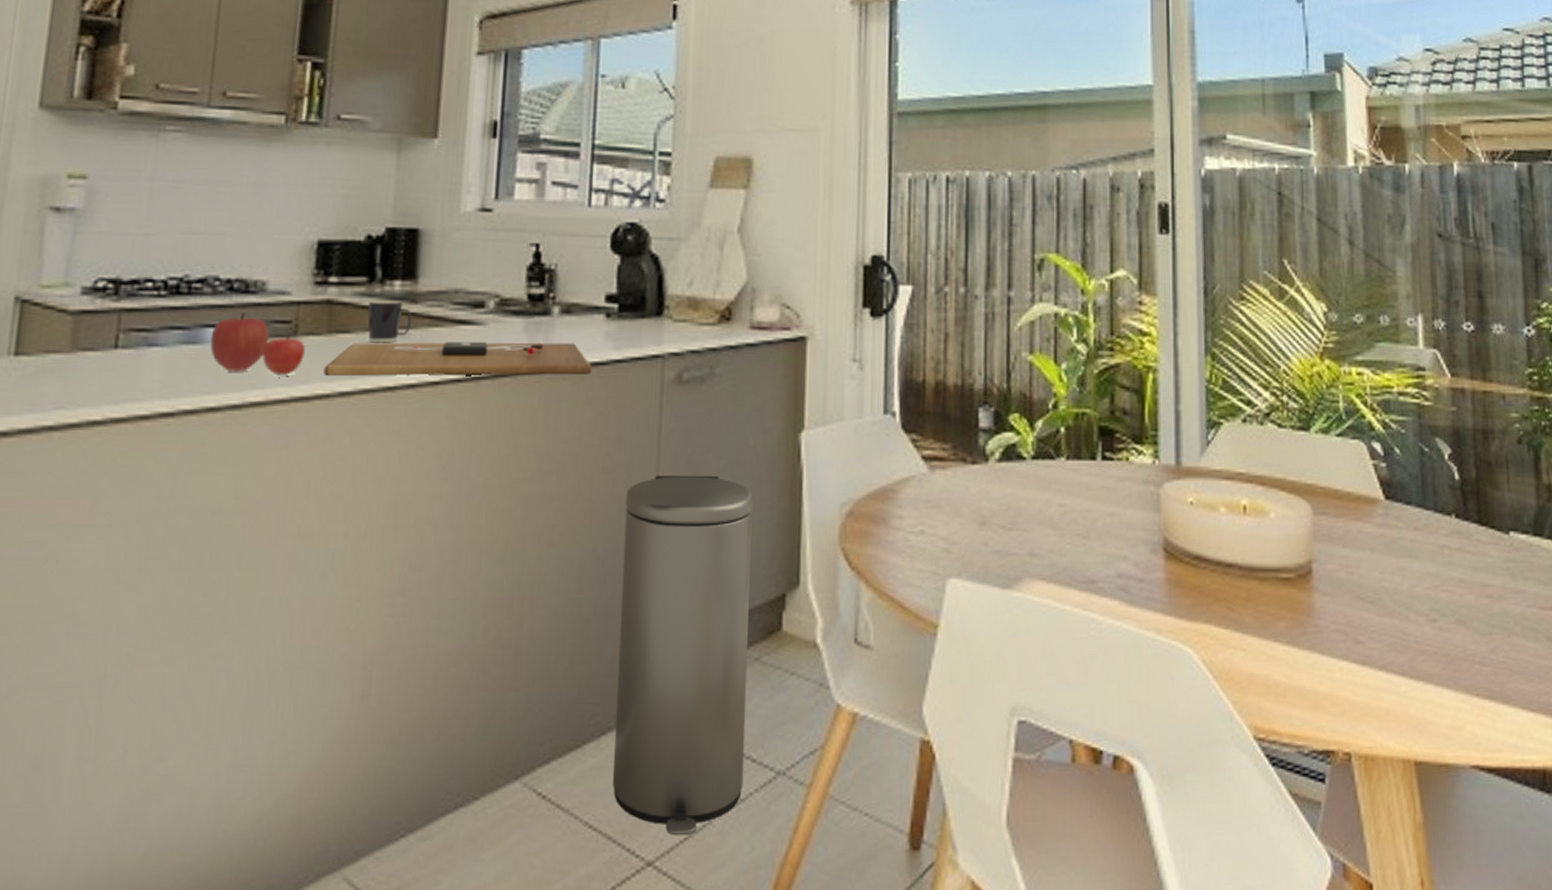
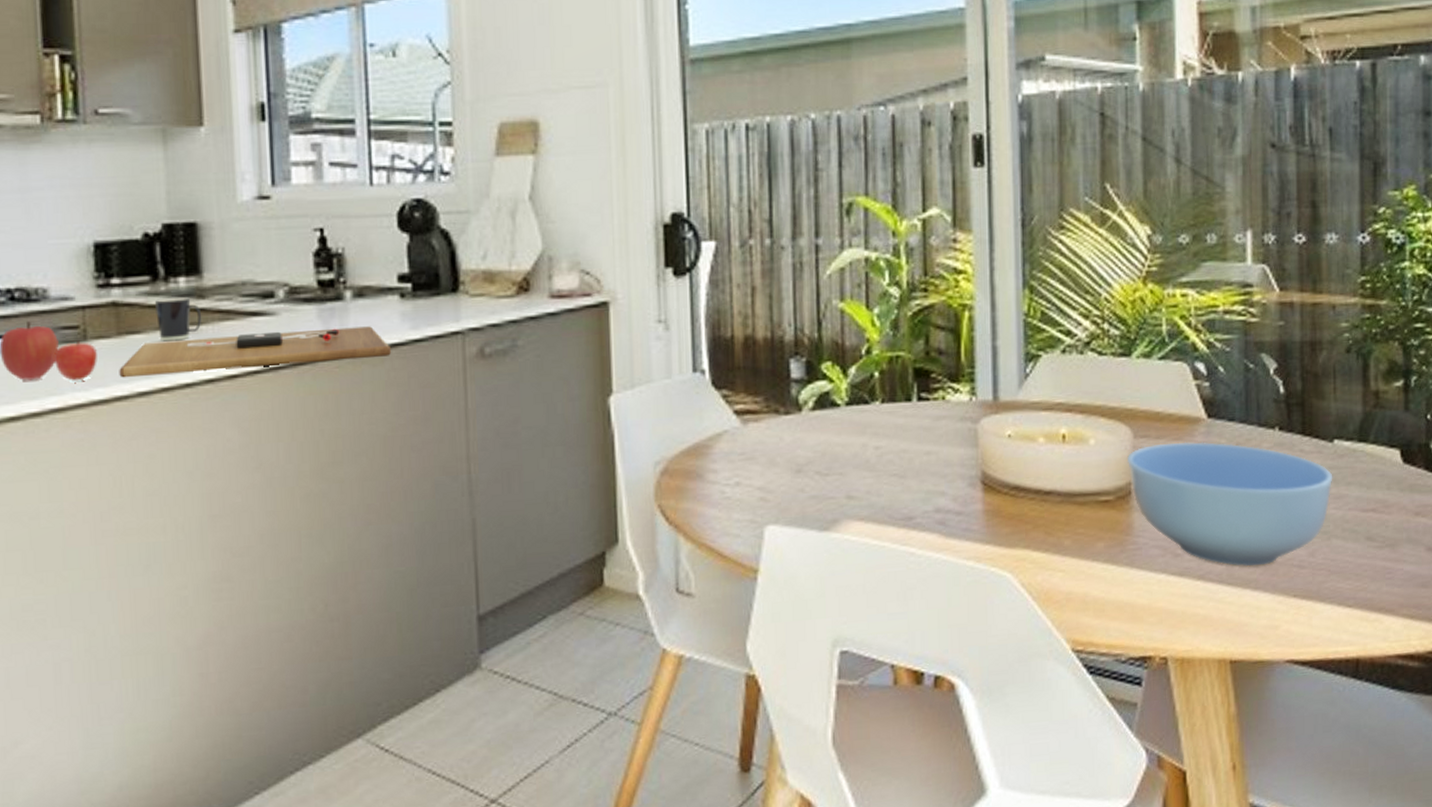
pedal bin: present [613,475,753,836] -> none [438,444,577,776]
bowl: none [1306,522,1511,660] -> present [1126,441,1333,567]

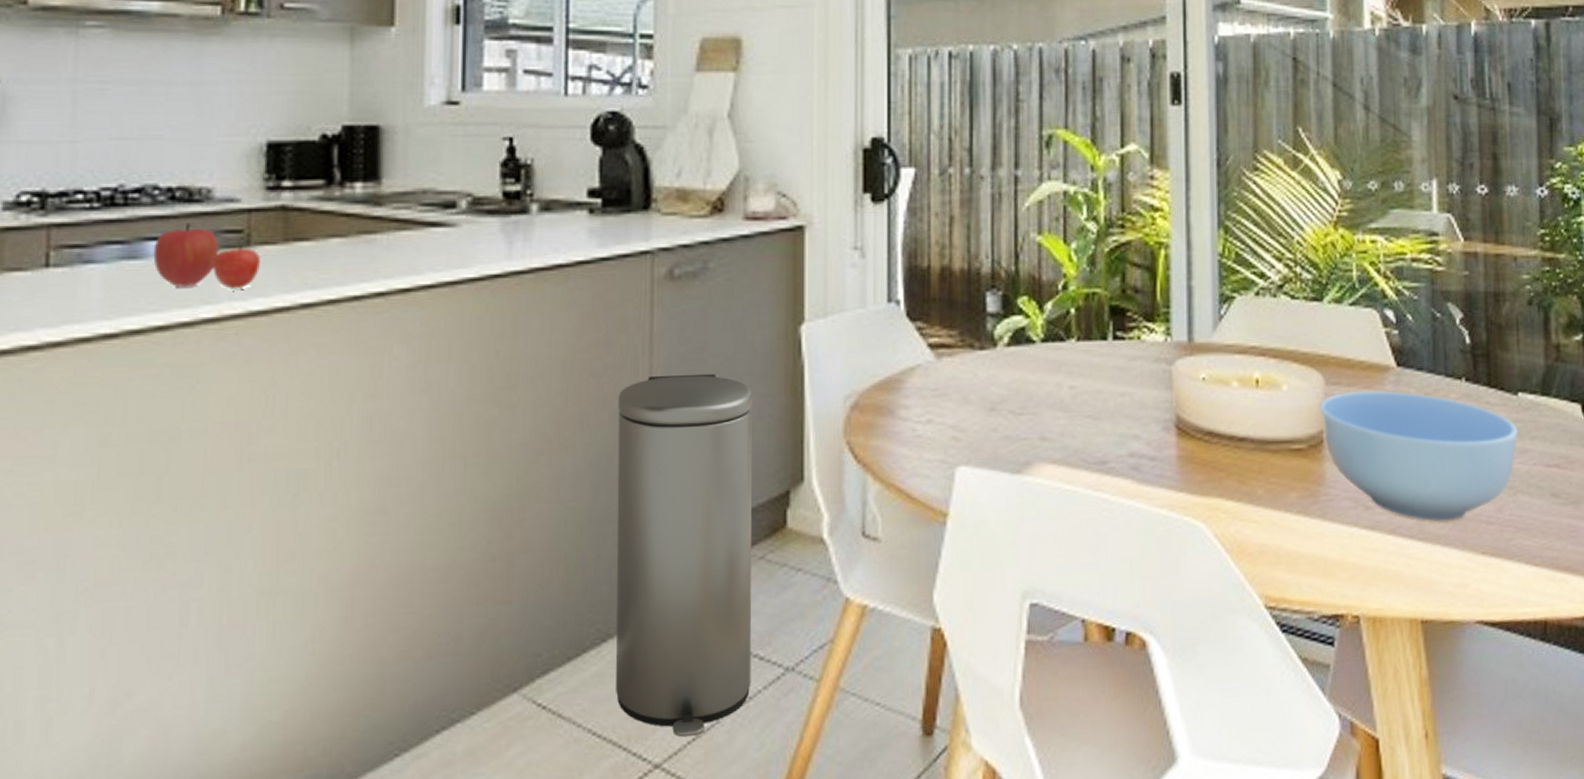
cutting board: present [119,326,392,378] -> none [282,242,577,288]
mug: present [155,297,202,341] -> none [328,204,377,250]
pedal bin: none [438,444,577,776] -> present [616,373,753,738]

